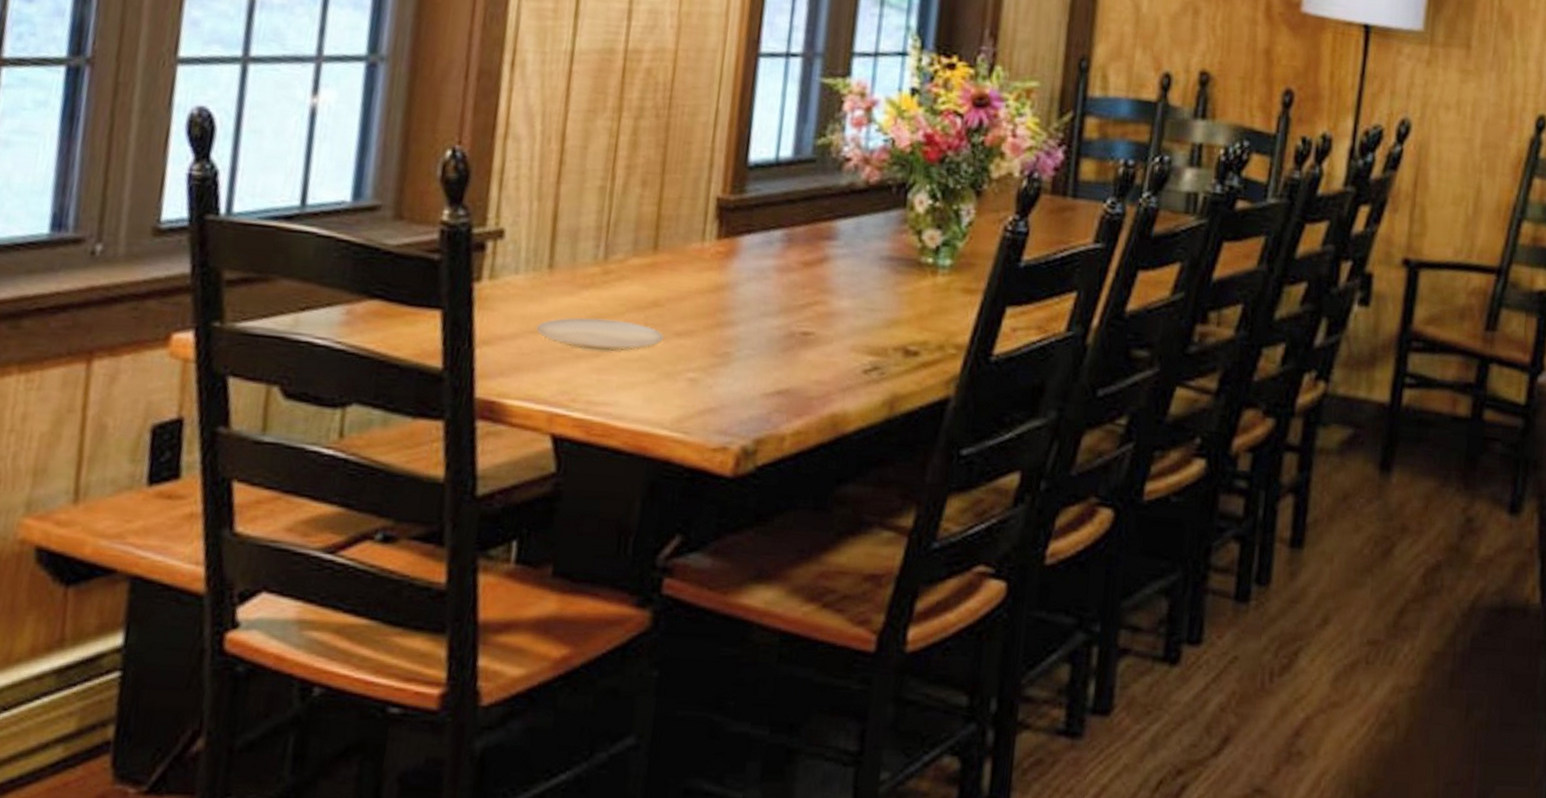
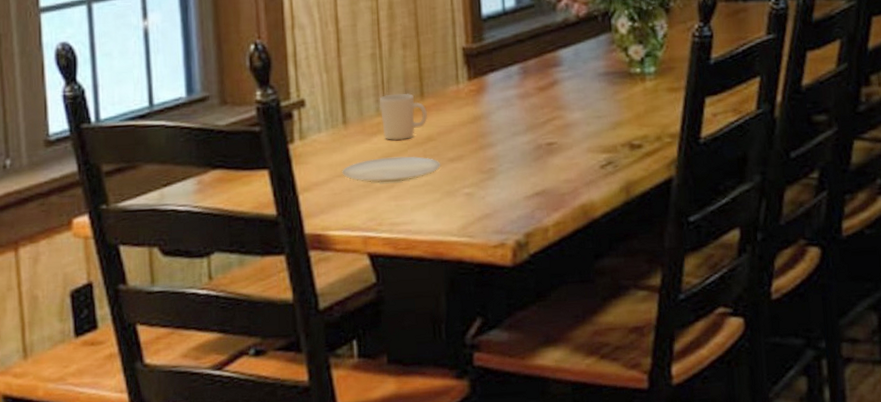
mug: none [598,240,659,300] -> present [379,93,428,141]

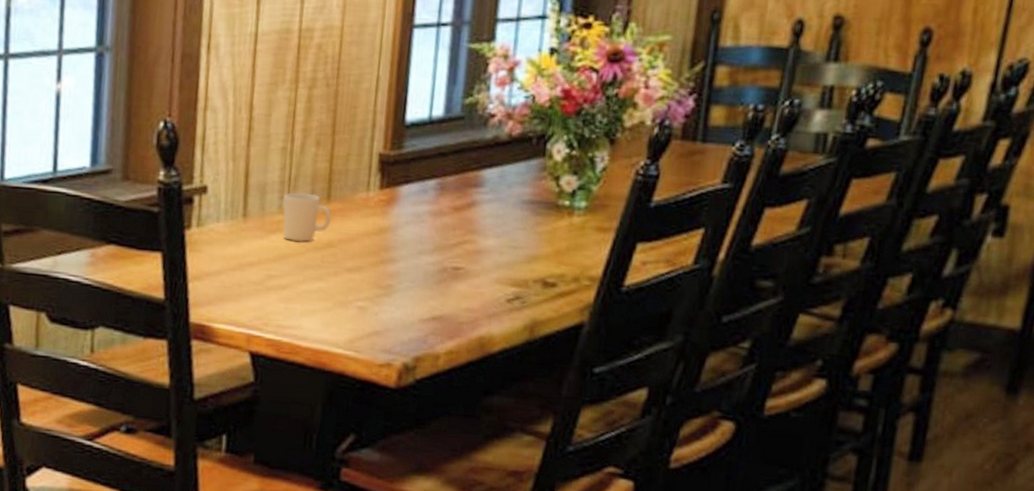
plate: present [342,156,441,183] -> none [235,257,338,284]

